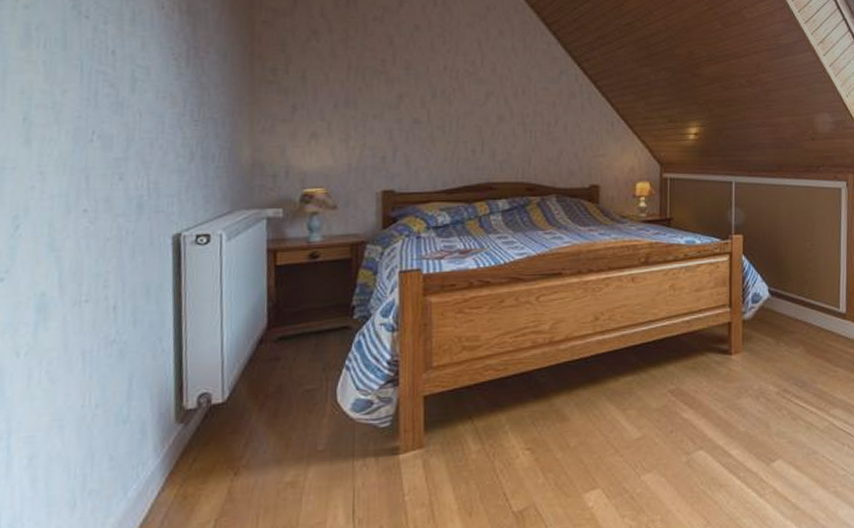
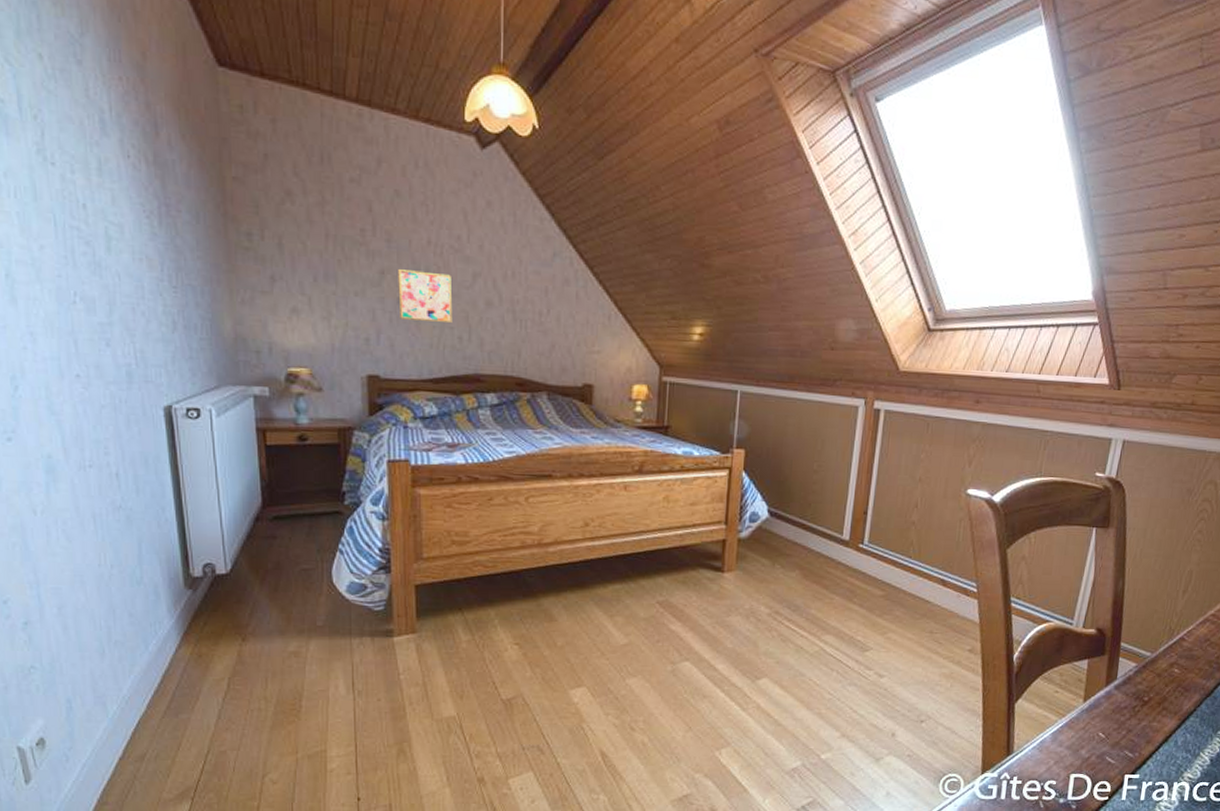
wall art: none [415,93,467,138] -> present [398,269,453,324]

